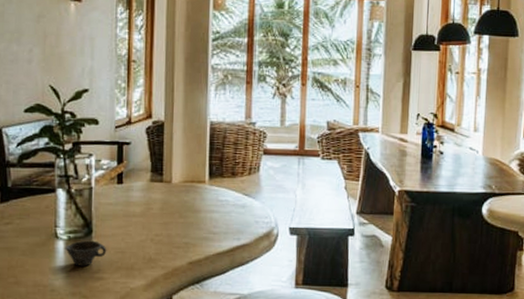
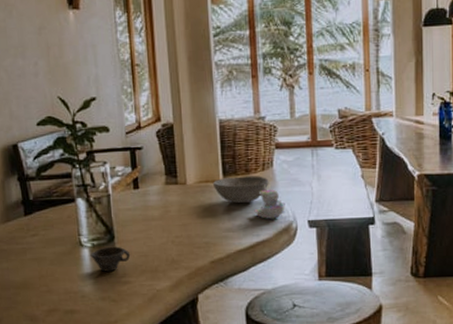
bowl: none [197,179,254,206] -> present [212,176,269,204]
candle: none [237,189,268,224] -> present [254,184,285,219]

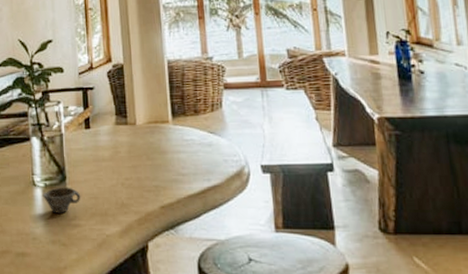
bowl: present [212,176,269,204] -> none [161,117,219,146]
candle: present [254,184,285,219] -> none [204,126,236,163]

